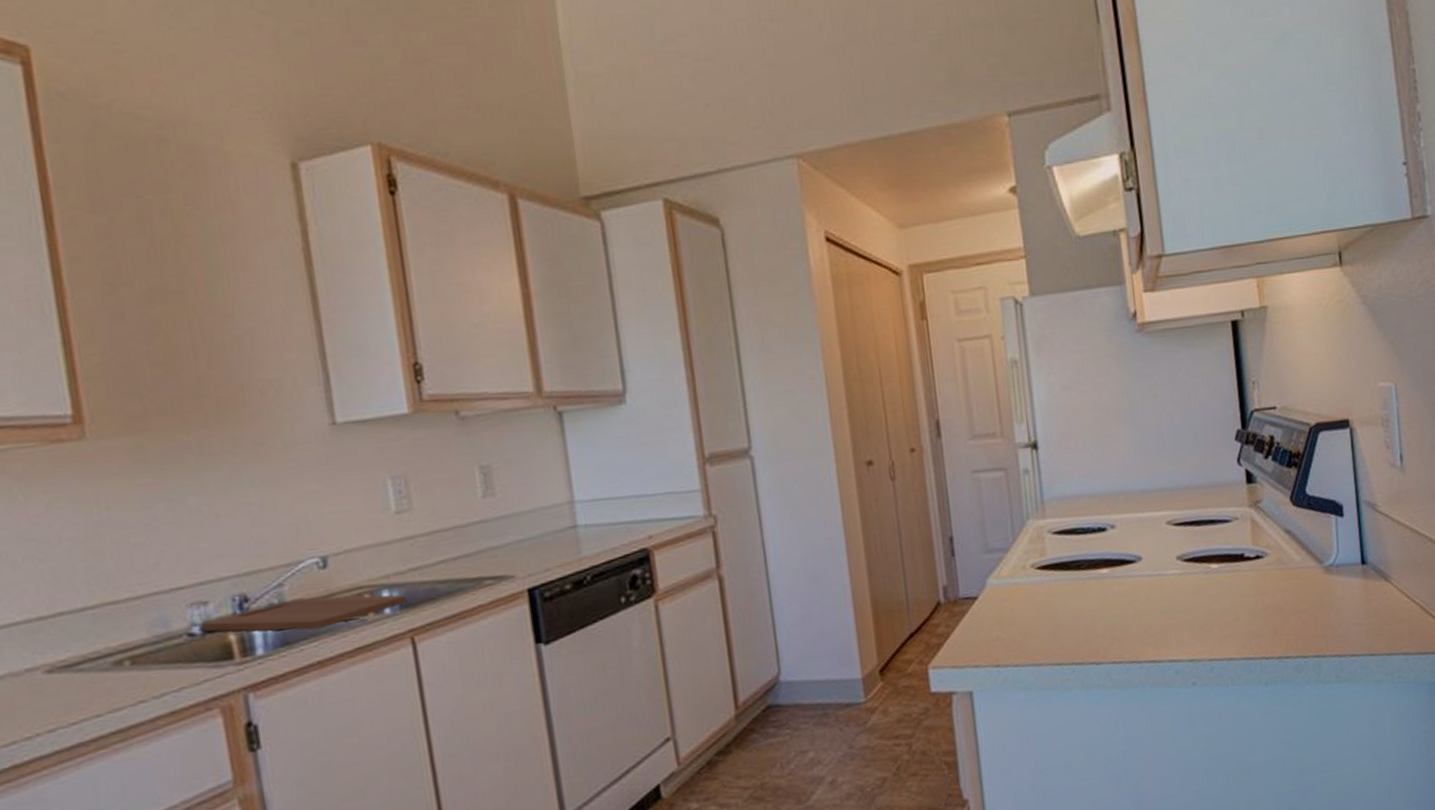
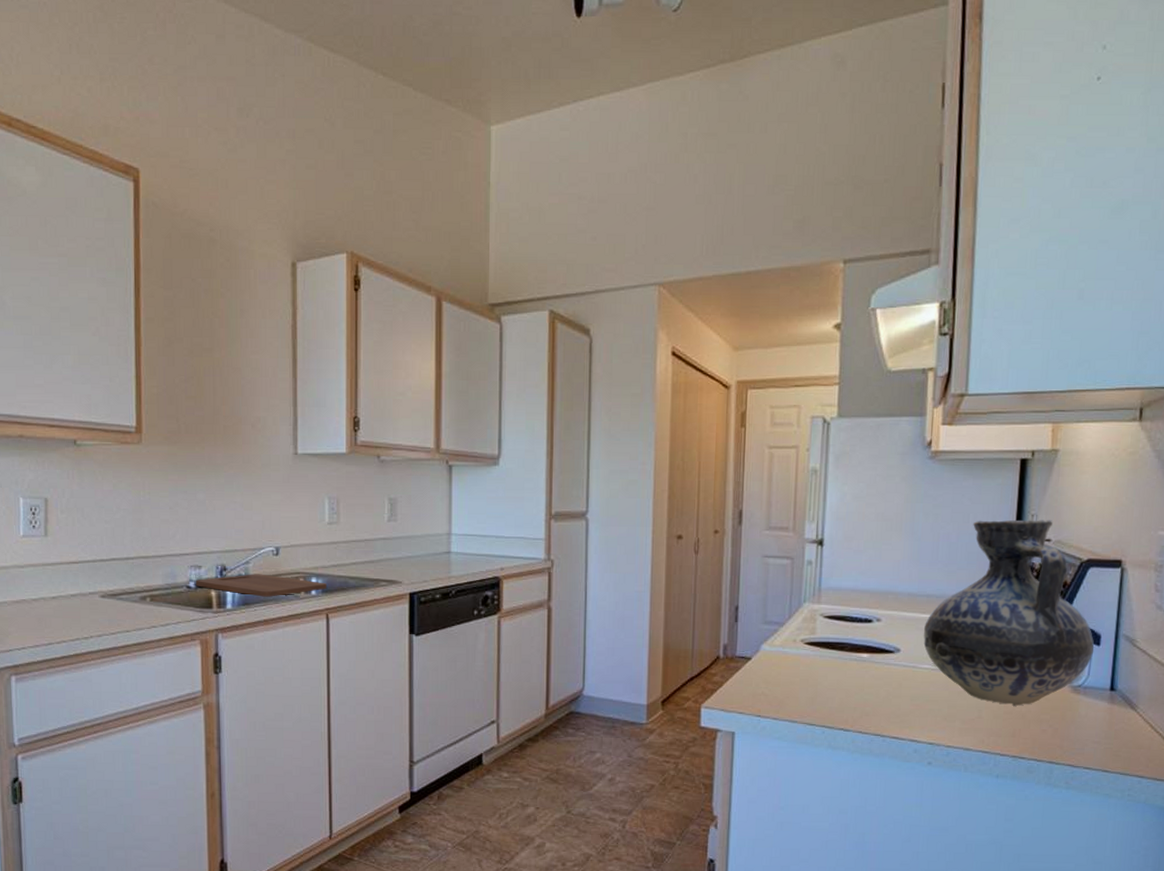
ceramic jug: none [1162,385,1339,601] -> present [923,519,1094,706]

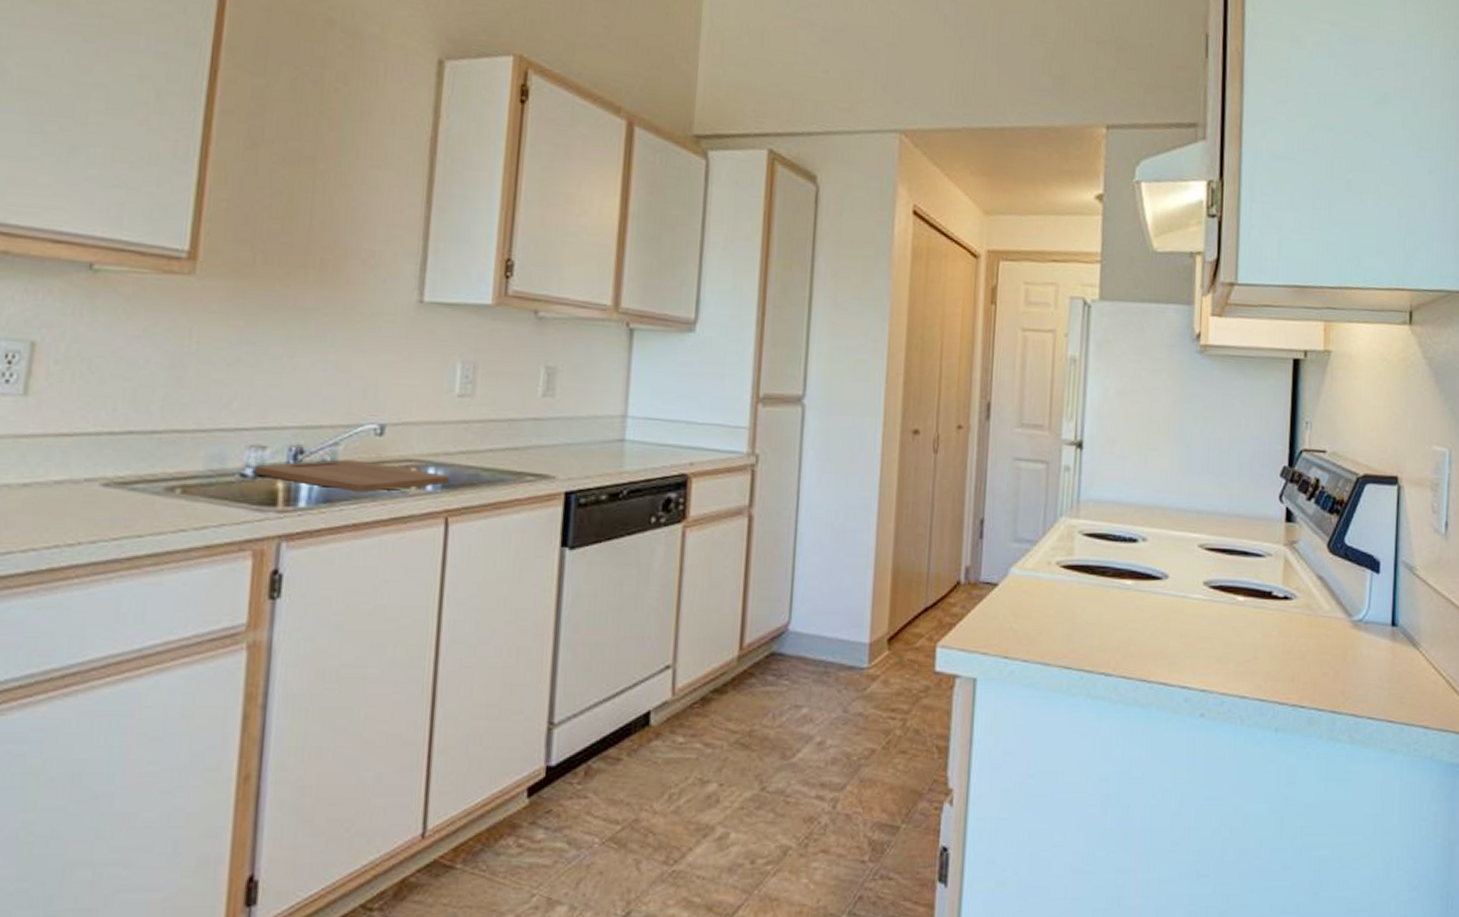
ceramic jug: present [923,519,1094,706] -> none [1193,425,1374,644]

